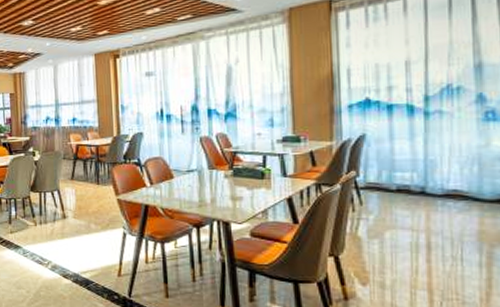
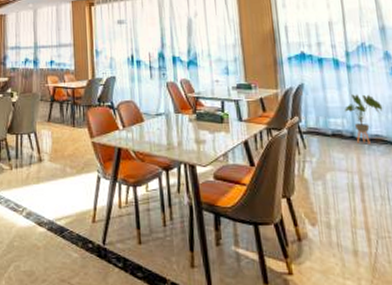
house plant: none [416,144,467,201] -> present [345,94,383,145]

